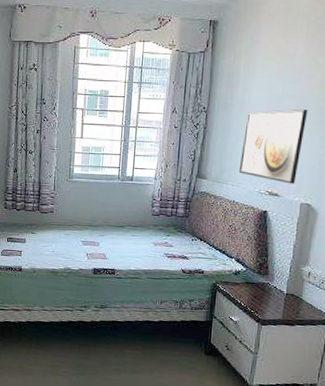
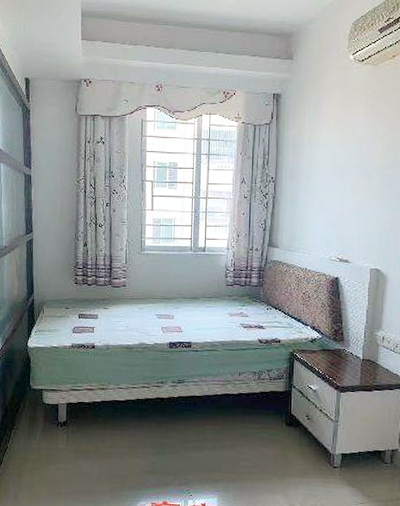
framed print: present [238,109,309,184] -> none [309,177,372,250]

